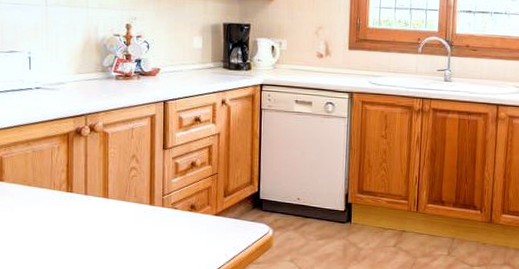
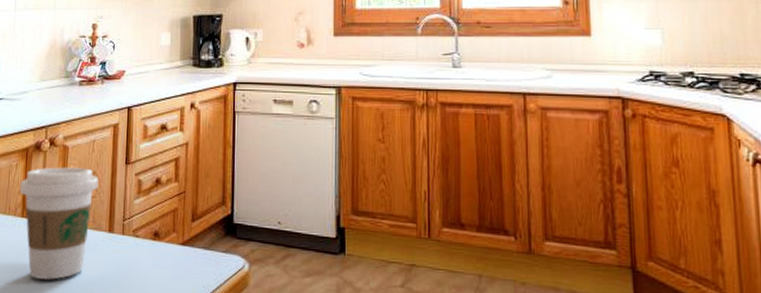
coffee cup: none [63,150,138,244] -> present [19,166,99,281]

